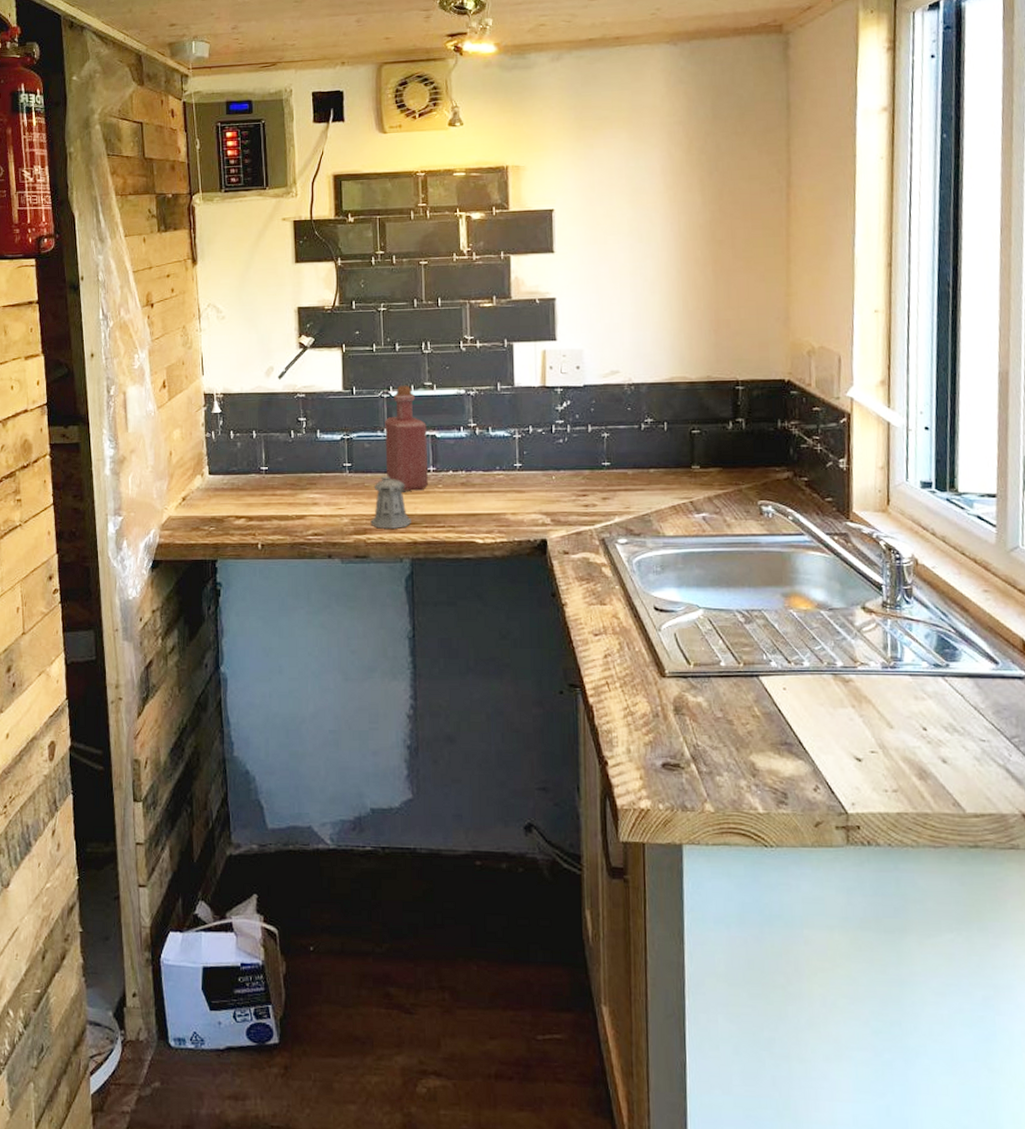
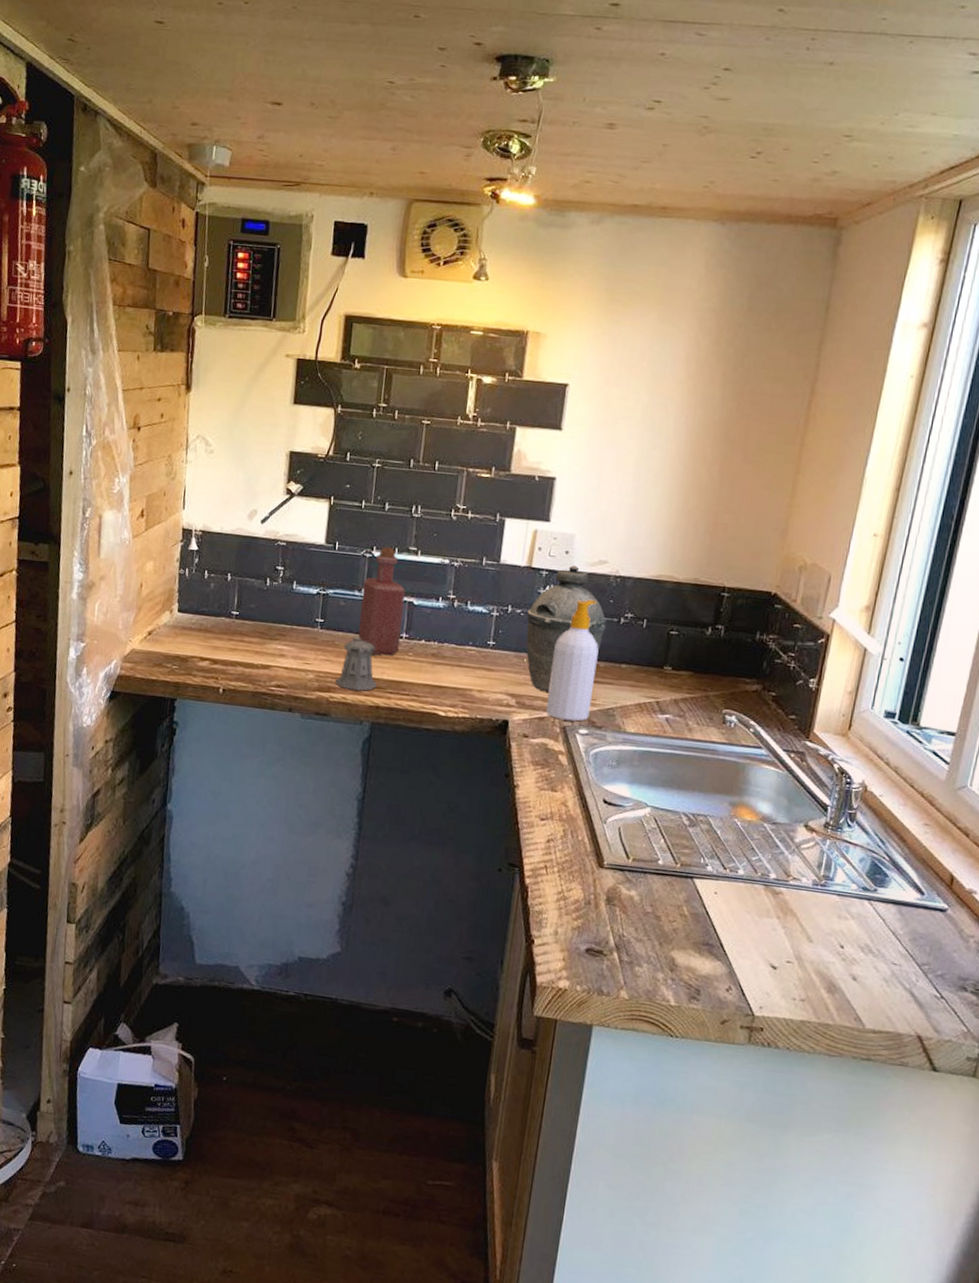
kettle: none [549,379,629,507] -> present [526,565,607,693]
soap bottle: none [580,410,626,532] -> present [545,599,599,722]

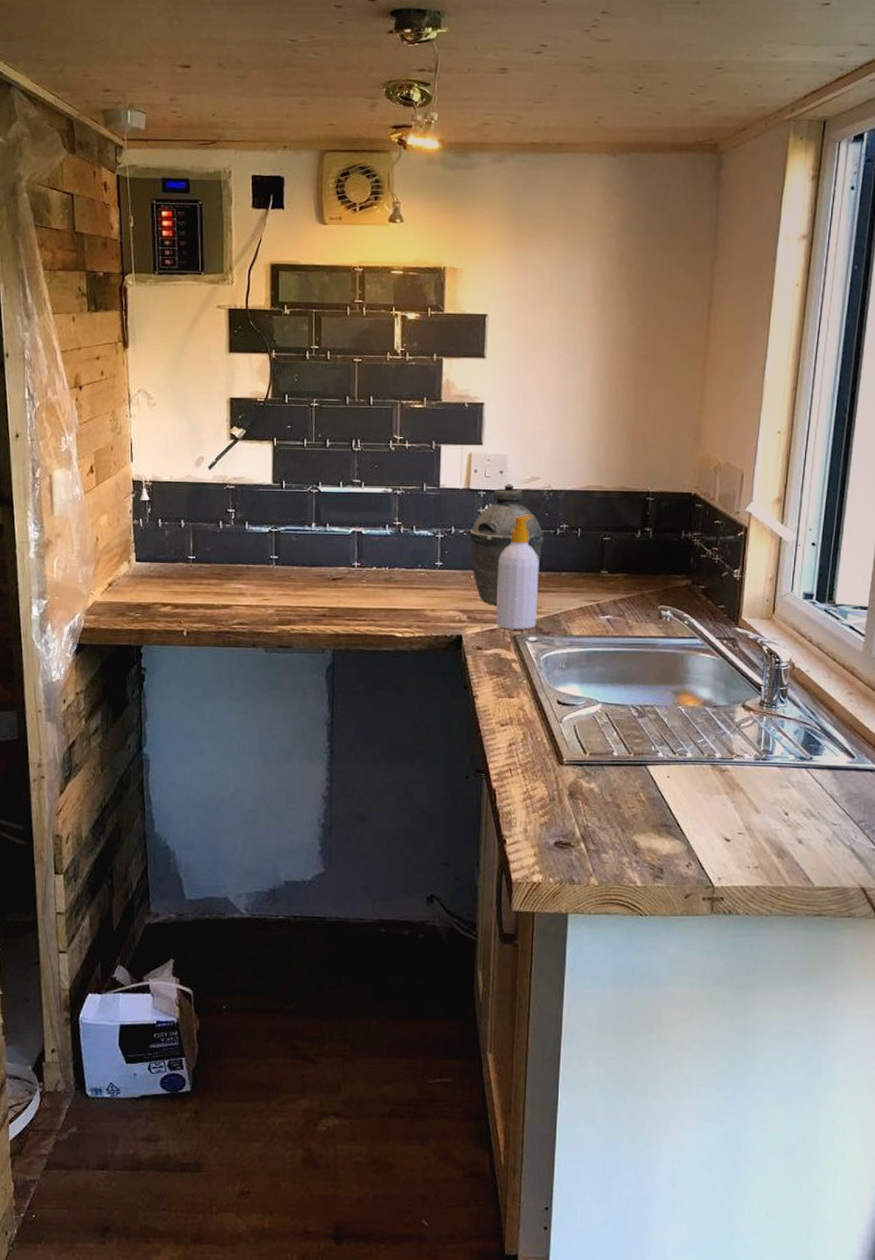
pepper shaker: present [335,637,377,691] -> none [295,570,334,621]
bottle: present [358,546,406,656] -> none [312,481,353,585]

